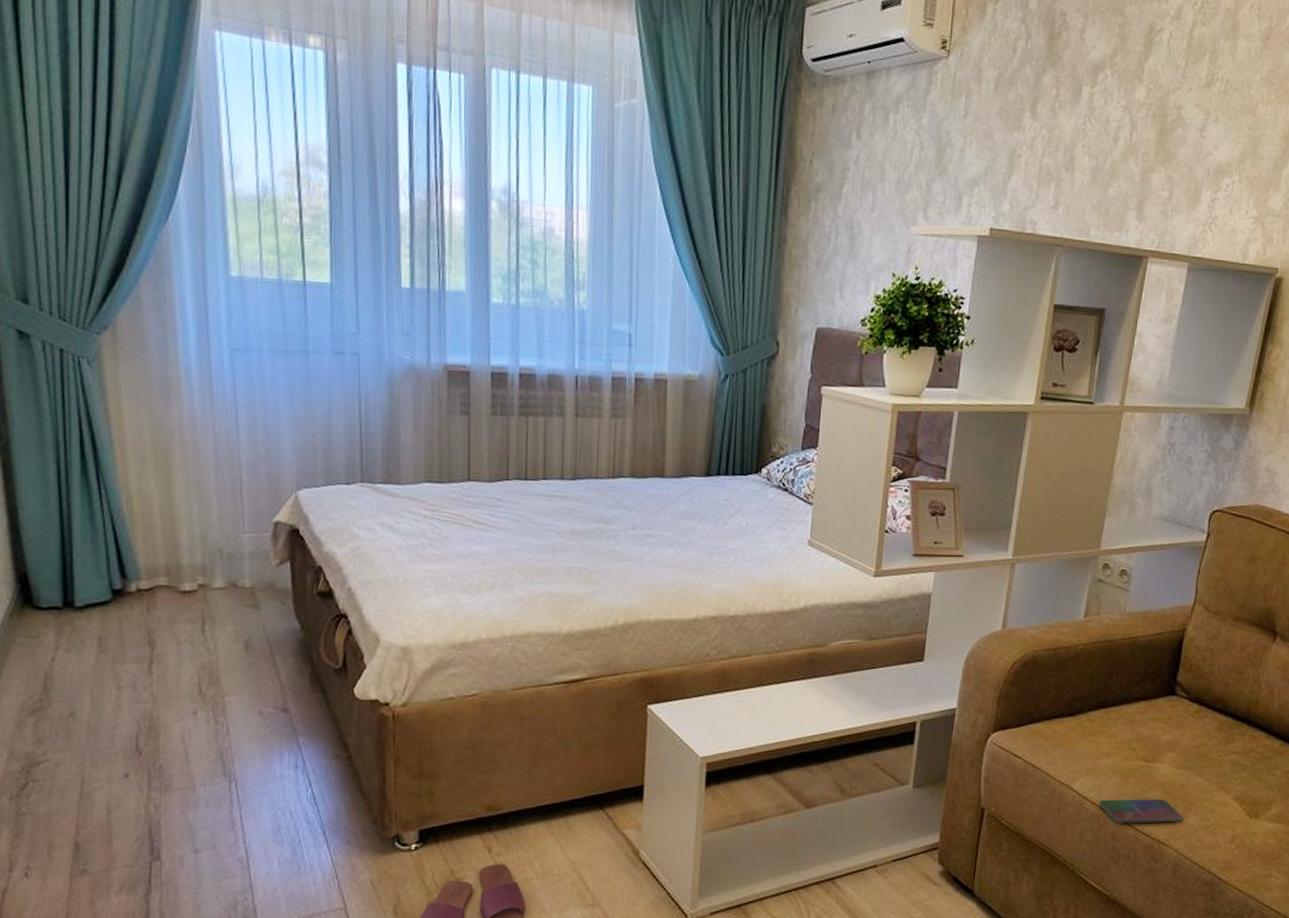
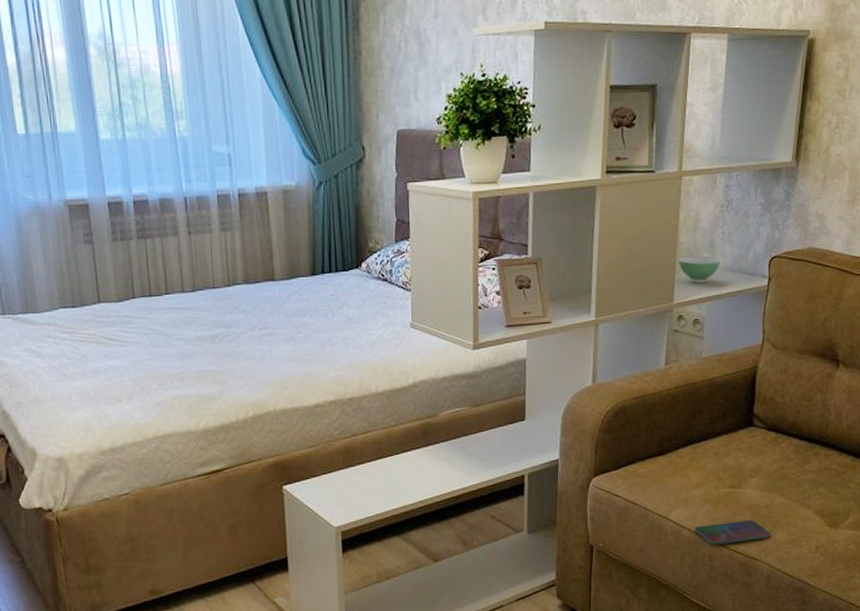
bowl: none [1109,499,1158,531] -> present [678,256,722,283]

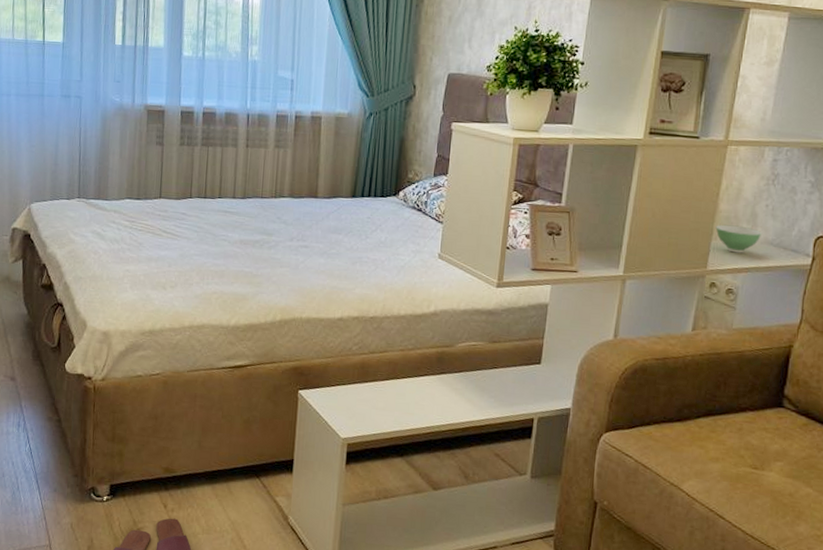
smartphone: present [694,520,771,545] -> none [707,502,793,529]

